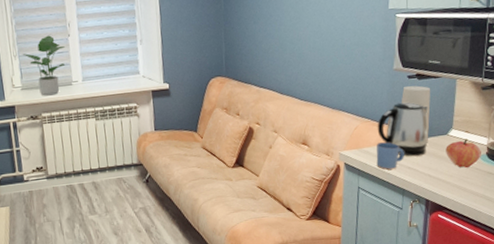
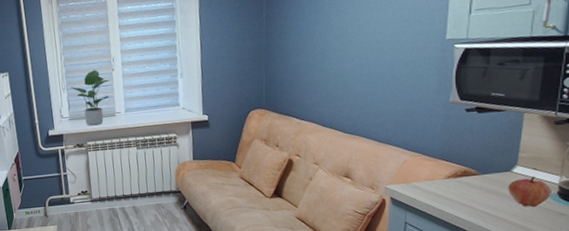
mug: present [376,142,404,170] -> none [426,177,459,206]
kettle: present [377,102,428,157] -> none [428,136,489,194]
canister: present [402,85,431,143] -> none [458,119,493,180]

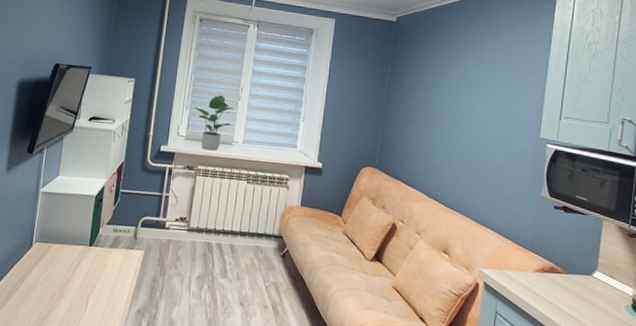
fruit: present [508,176,551,207] -> none [589,284,626,316]

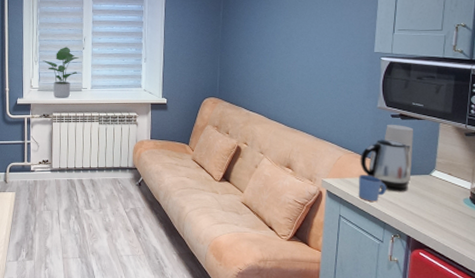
mug: none [516,268,546,300] -> present [358,175,386,202]
kettle: none [520,231,573,293] -> present [360,139,411,192]
canister: none [547,217,577,280] -> present [385,125,414,181]

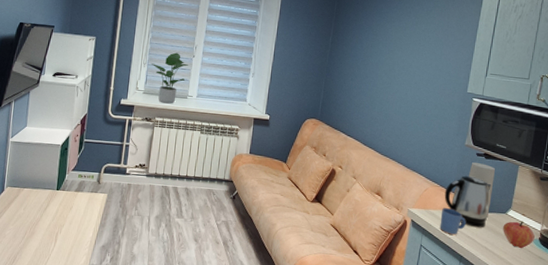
fruit: none [428,181,465,209] -> present [503,221,535,248]

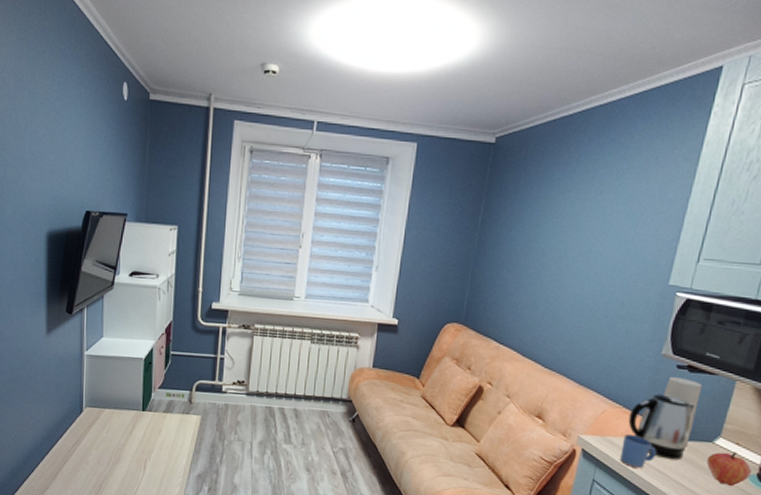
potted plant: present [151,52,188,104] -> none [247,242,293,307]

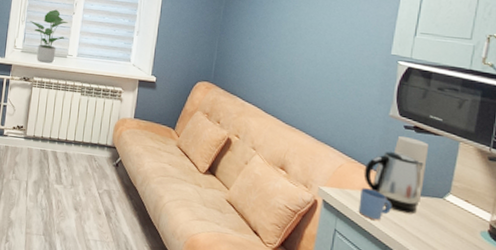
potted plant: none [247,242,293,307] -> present [29,9,68,63]
fruit: present [706,452,752,486] -> none [440,208,482,241]

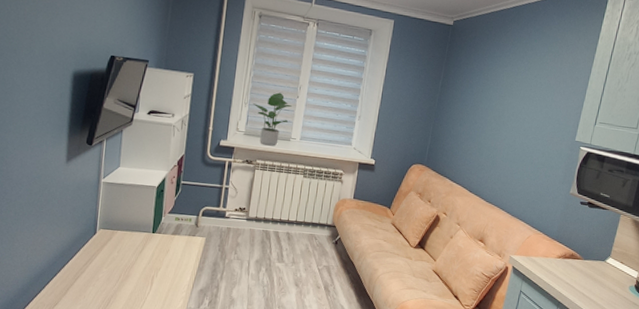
mug: present [358,188,391,220] -> none [540,255,566,281]
kettle: present [363,151,424,215] -> none [546,223,593,275]
canister: present [395,136,429,202] -> none [571,211,598,265]

